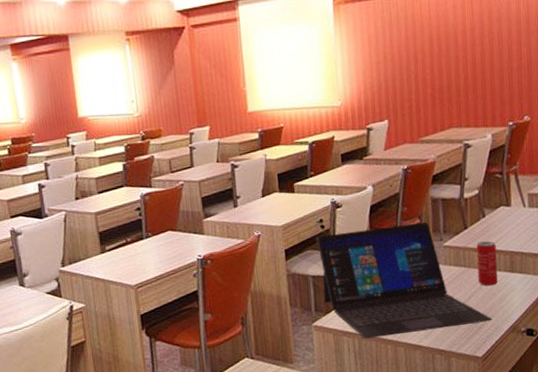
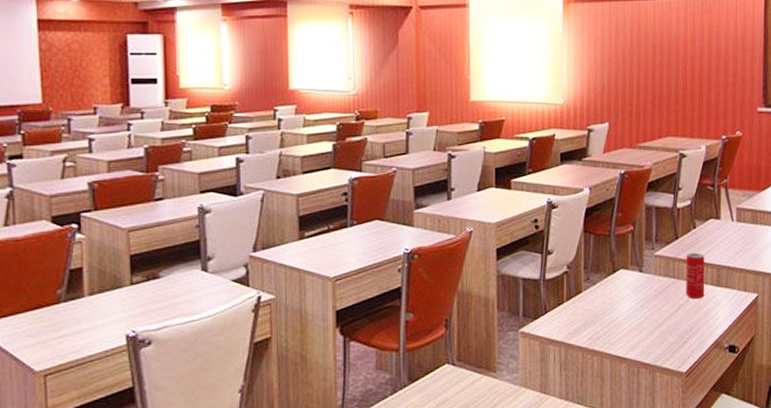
laptop: present [316,221,493,339] -> none [530,229,698,348]

